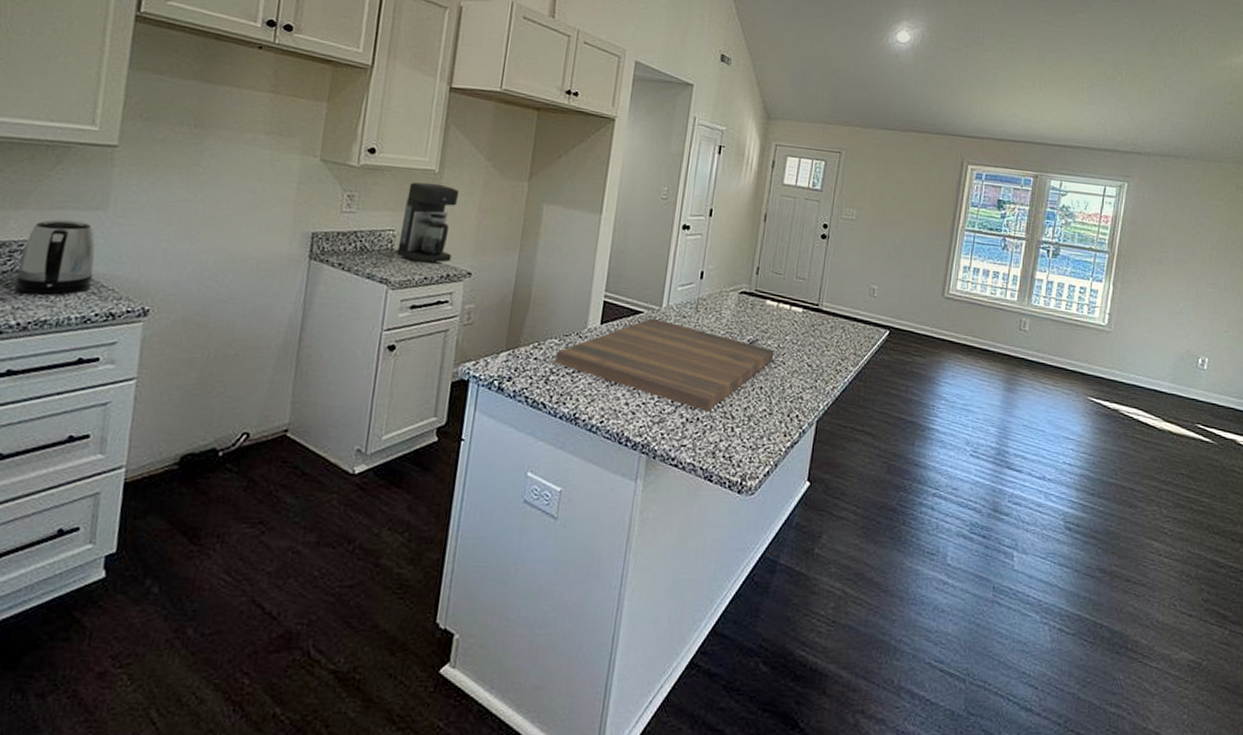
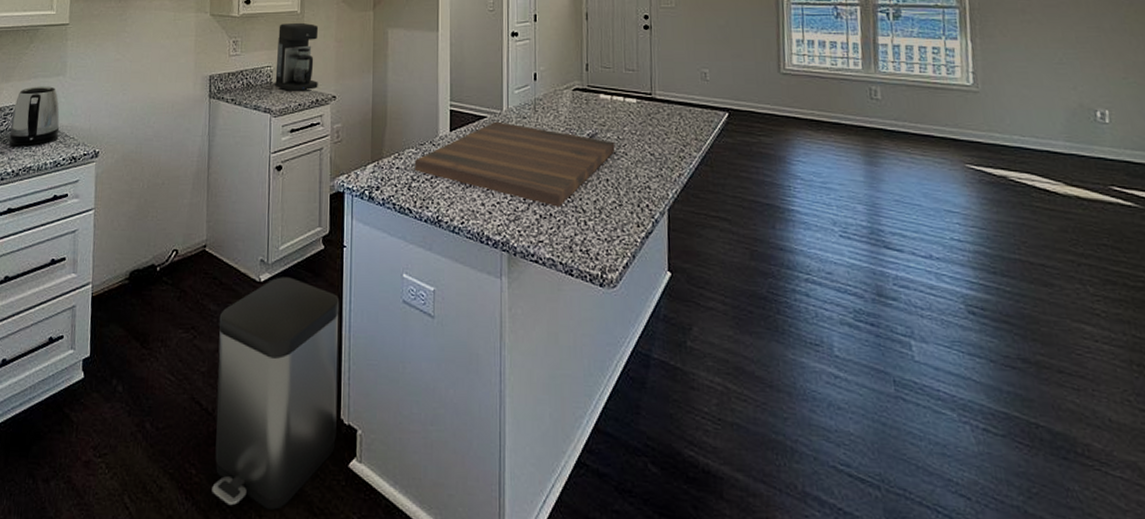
pedal bin: none [267,469,450,719] -> present [212,277,340,510]

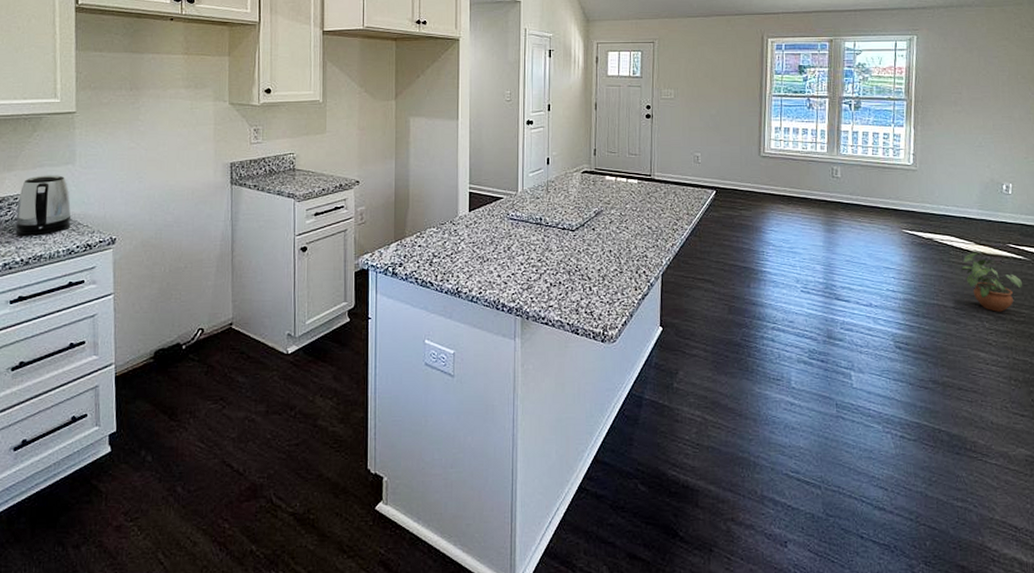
pedal bin: present [212,277,340,510] -> none [245,348,365,552]
coffee maker: present [275,22,319,92] -> none [298,111,342,178]
cutting board: present [414,121,616,207] -> none [435,202,618,276]
potted plant: none [1049,195,1137,274] -> present [961,252,1023,312]

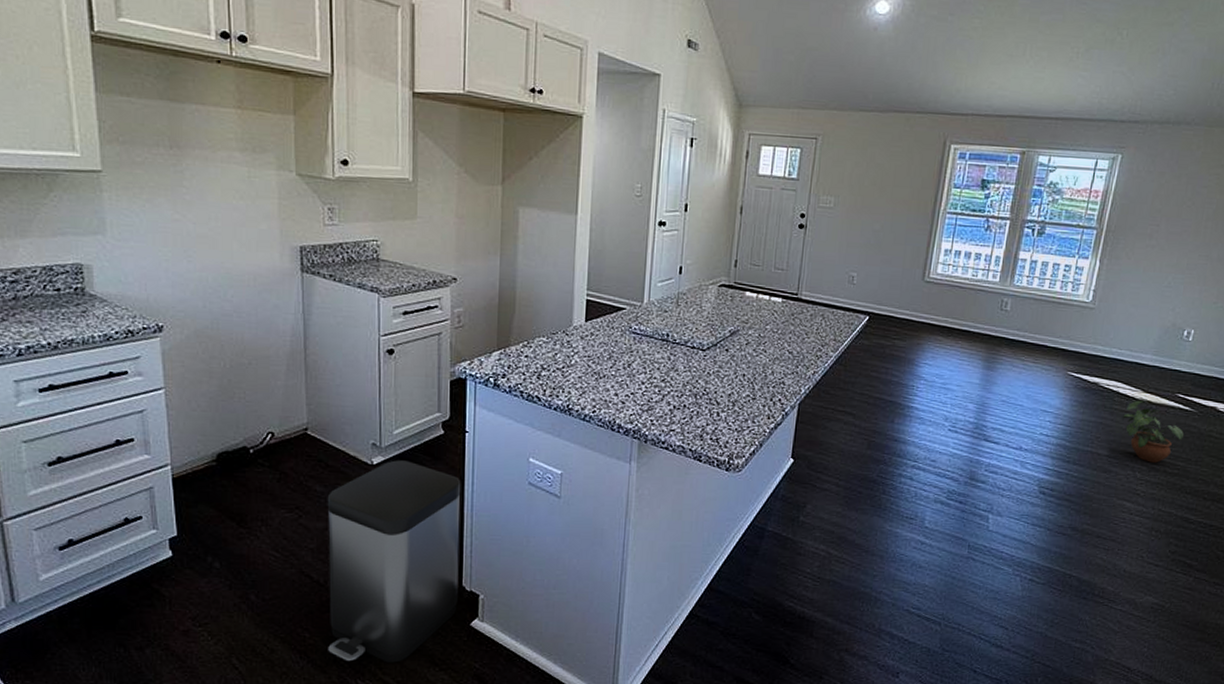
kettle: present [15,175,72,237] -> none [37,245,106,318]
pedal bin: none [245,348,365,552] -> present [327,460,461,663]

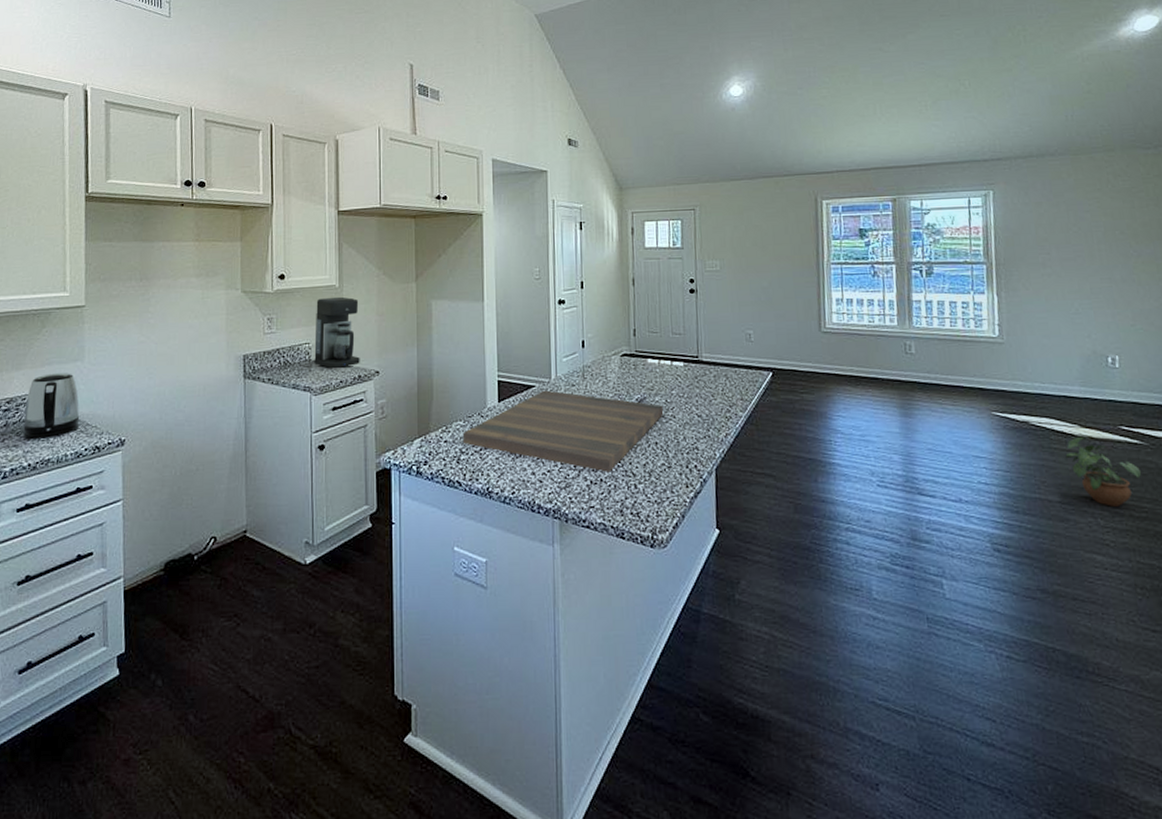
kettle: none [37,245,106,318] -> present [23,373,80,440]
pedal bin: present [327,460,461,663] -> none [262,558,390,791]
coffee maker: none [383,192,436,272] -> present [314,296,360,369]
cutting board: none [544,313,756,399] -> present [462,390,664,472]

